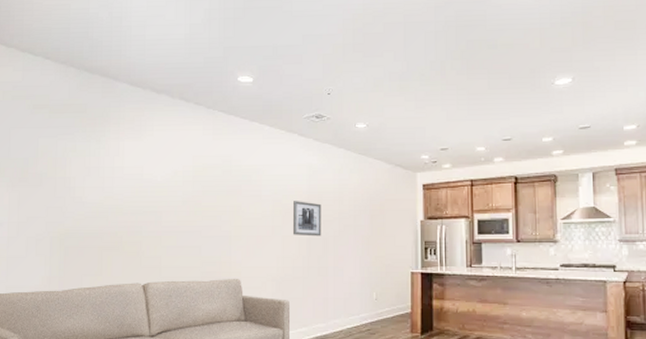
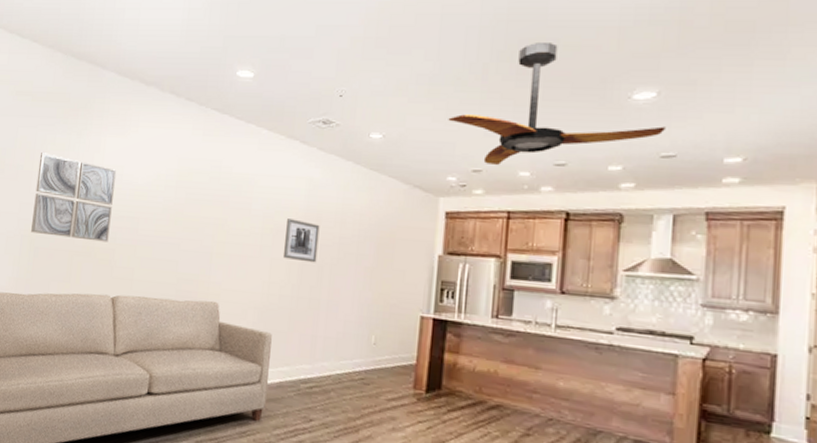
wall art: none [60,160,137,236] -> present [31,153,117,242]
ceiling fan: none [418,42,581,144] -> present [448,41,666,166]

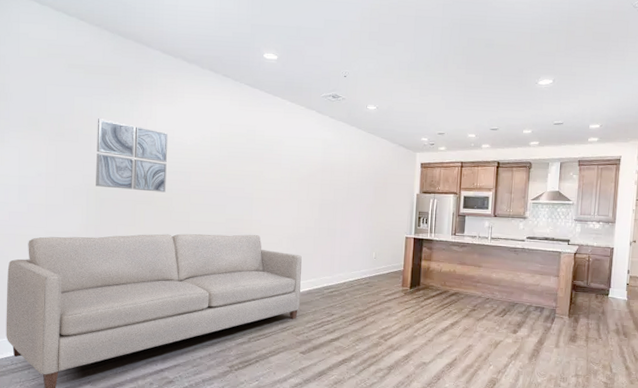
wall art: present [284,219,320,263] -> none [308,170,333,203]
ceiling fan: present [448,41,666,166] -> none [421,41,557,130]

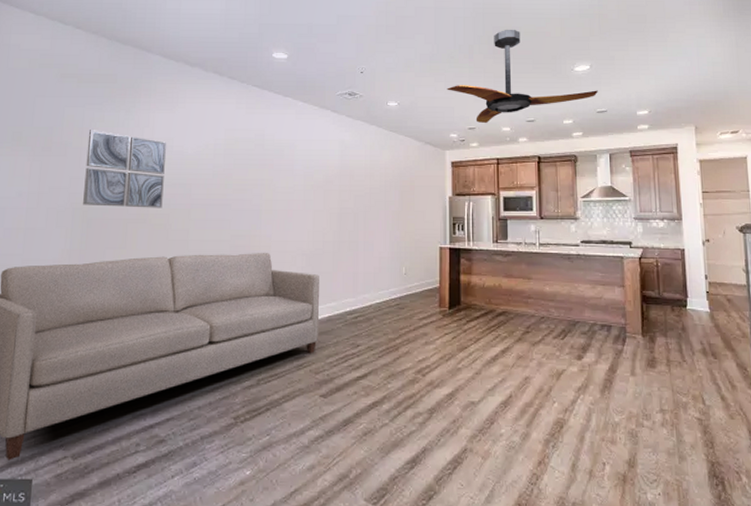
ceiling fan: none [421,41,557,130] -> present [447,29,598,124]

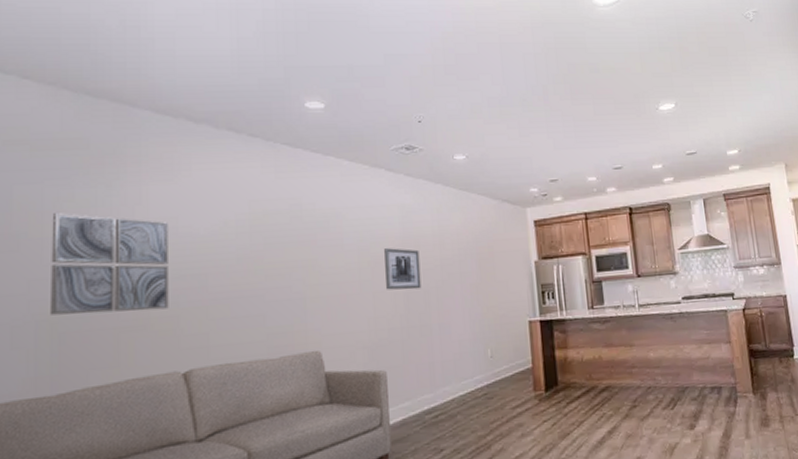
wall art: none [325,176,353,211] -> present [384,248,422,290]
ceiling fan: present [447,29,598,124] -> none [522,65,686,174]

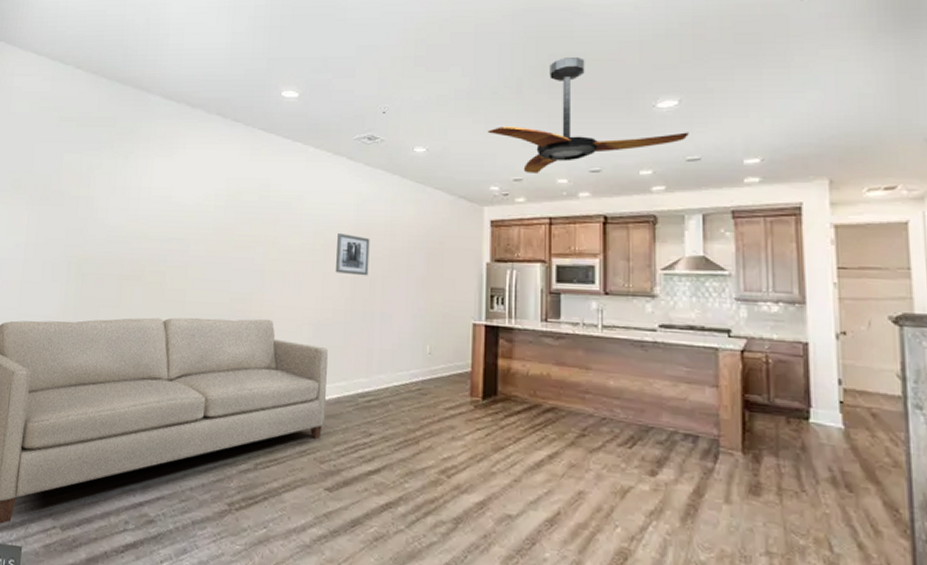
wall art: present [51,213,170,315] -> none [78,178,166,265]
ceiling fan: none [522,65,686,174] -> present [487,56,689,175]

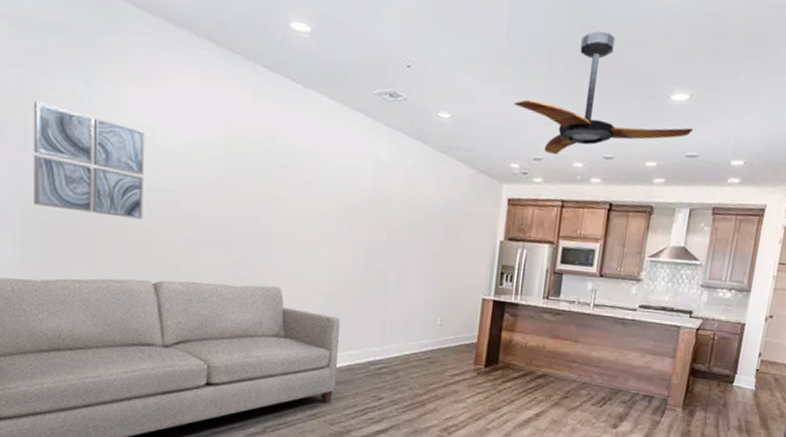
wall art: none [78,178,166,265] -> present [33,101,146,220]
wall art: present [336,233,370,276] -> none [350,199,387,247]

